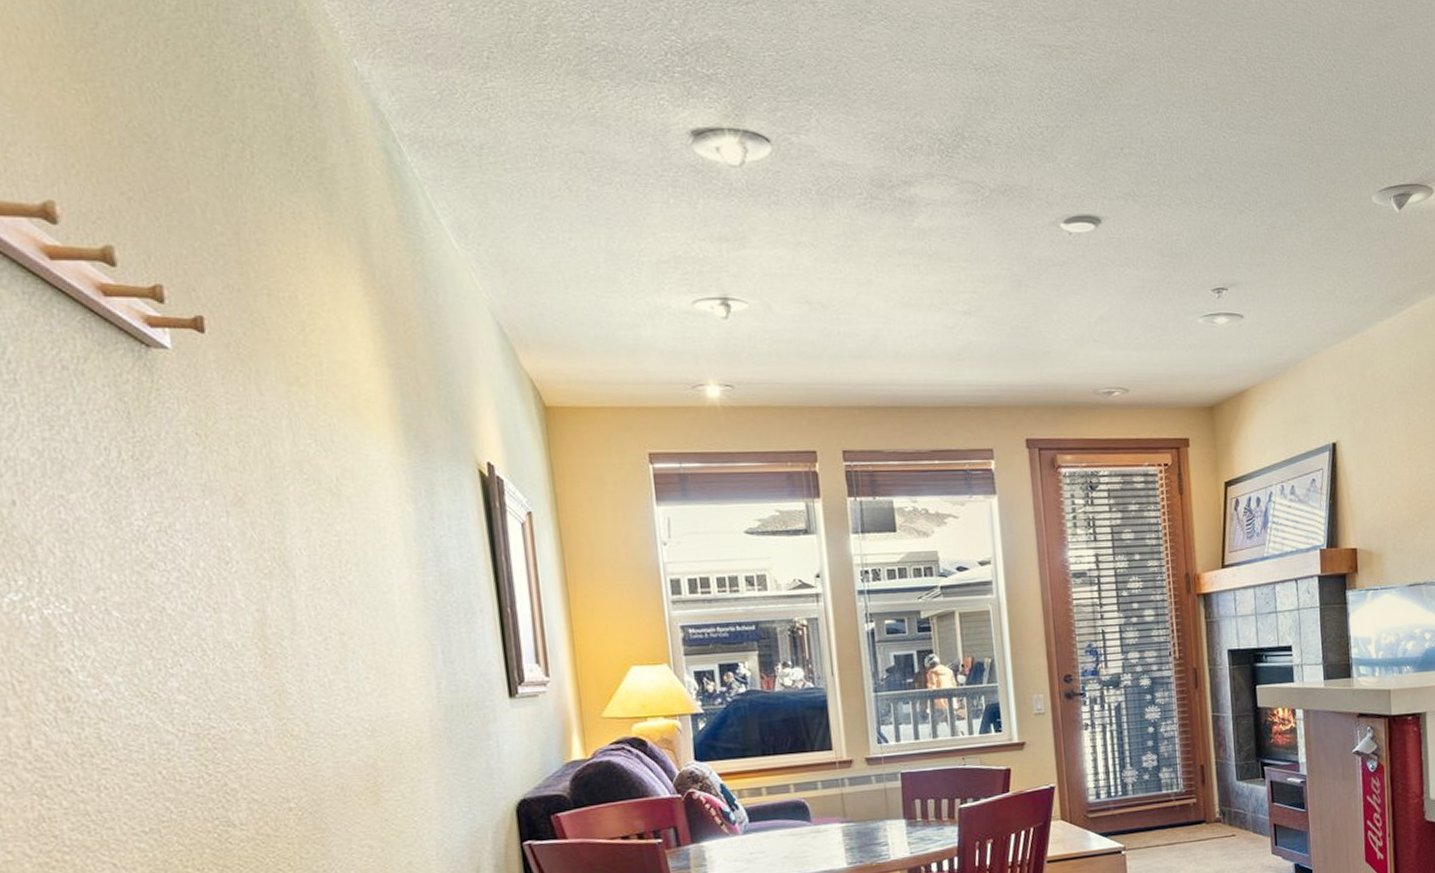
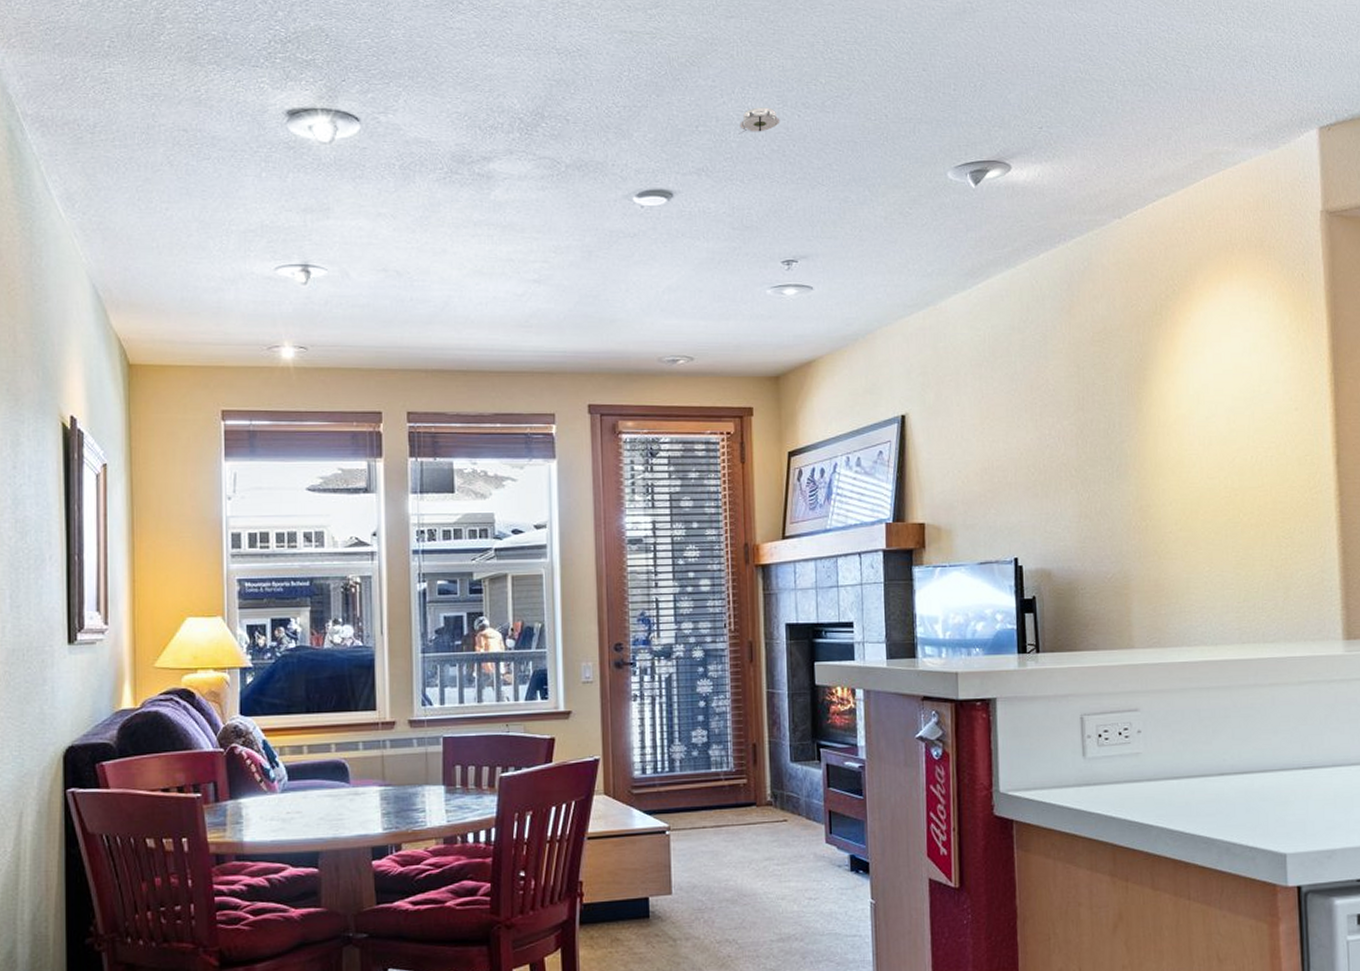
smoke detector: none [1164,128,1206,157] -> present [739,107,780,135]

